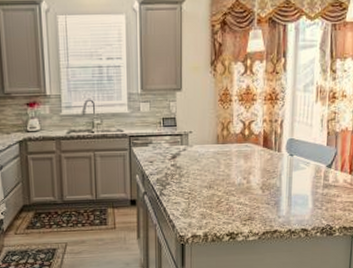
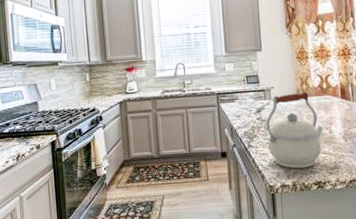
kettle: none [181,138,242,219] -> present [266,91,324,169]

